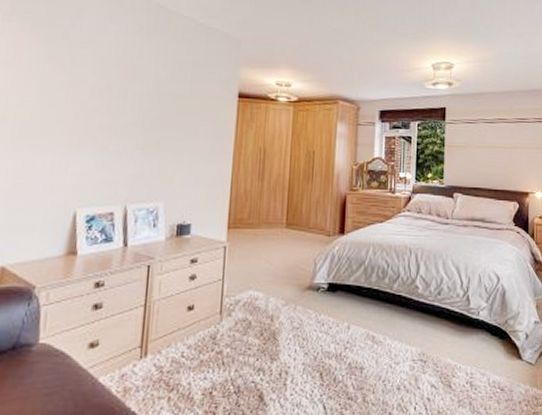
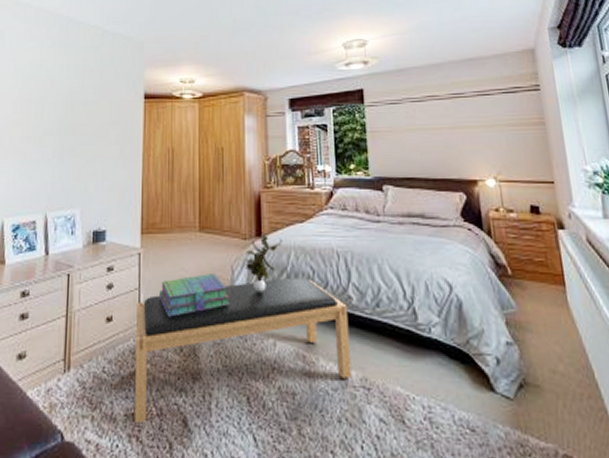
bench: none [212,270,414,401] -> present [134,277,352,424]
stack of books: none [243,266,310,305] -> present [160,274,229,317]
potted plant: none [327,231,364,283] -> present [245,233,284,292]

